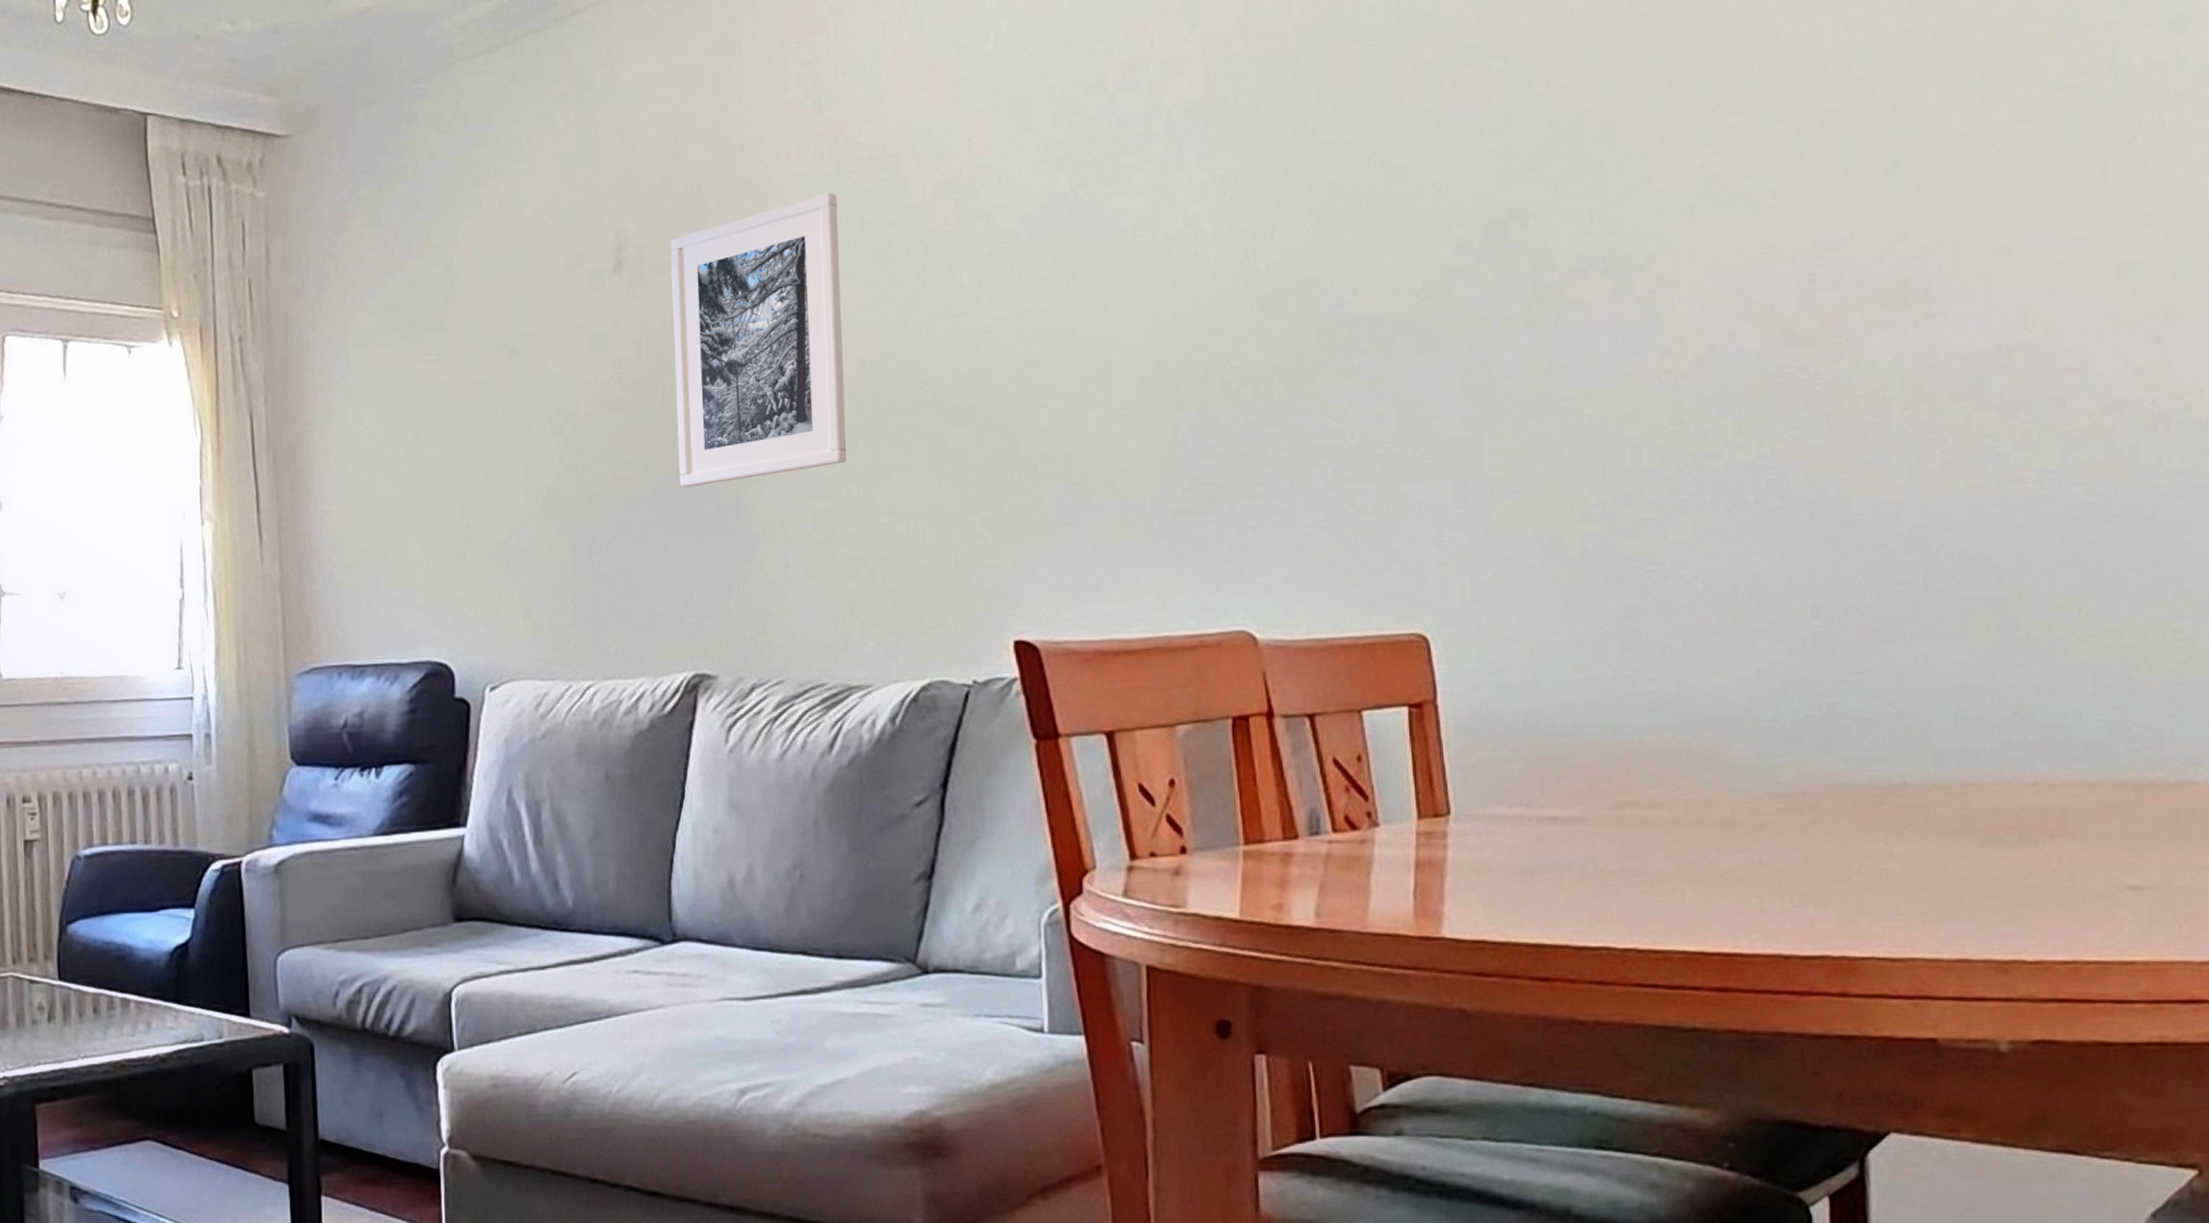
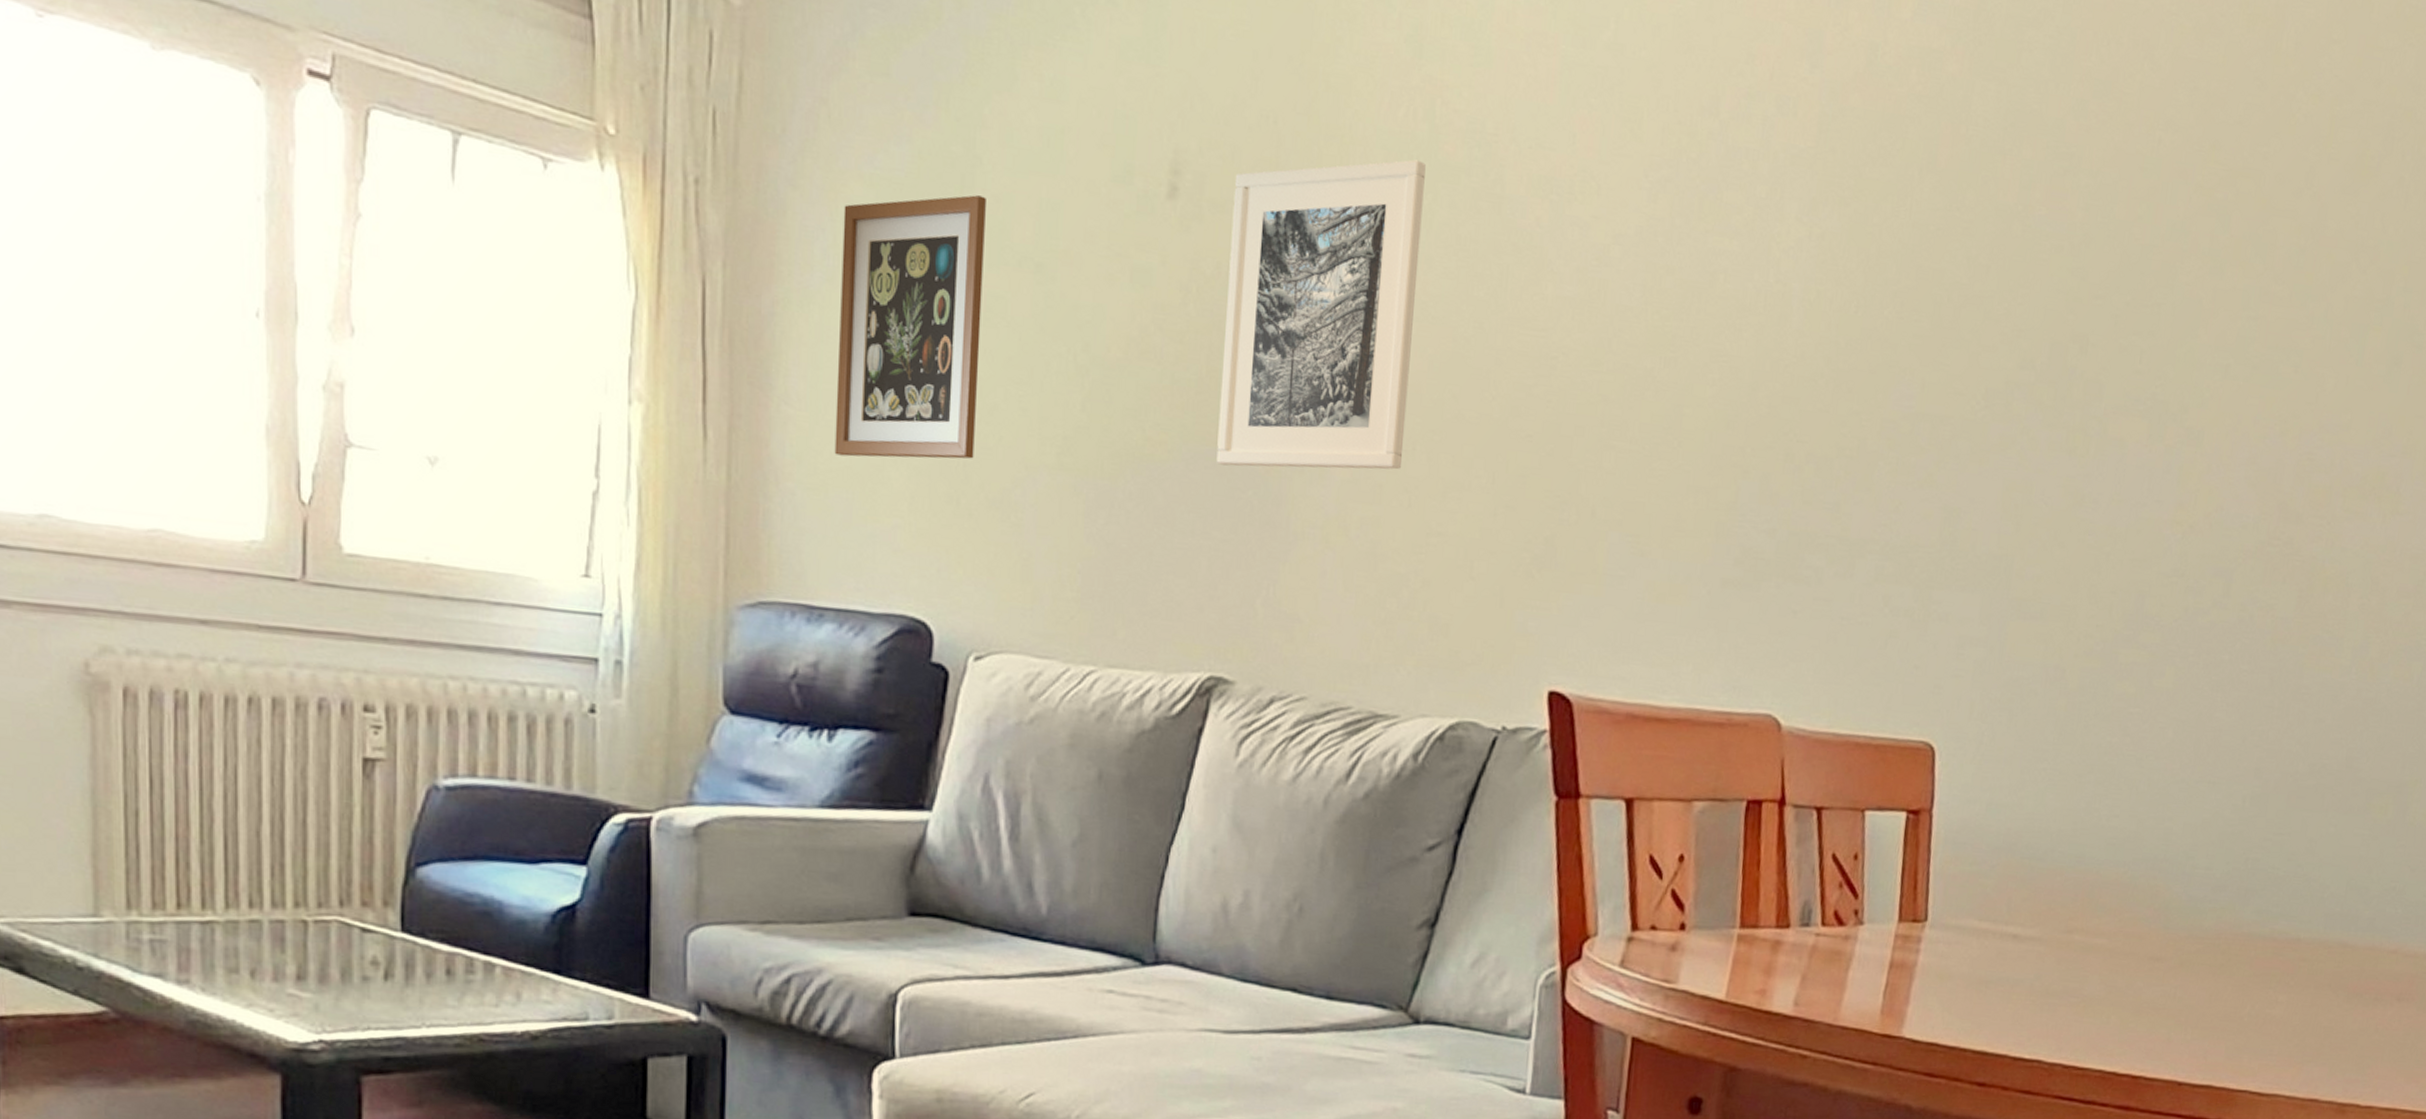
wall art: none [353,303,474,537] -> present [834,195,986,459]

